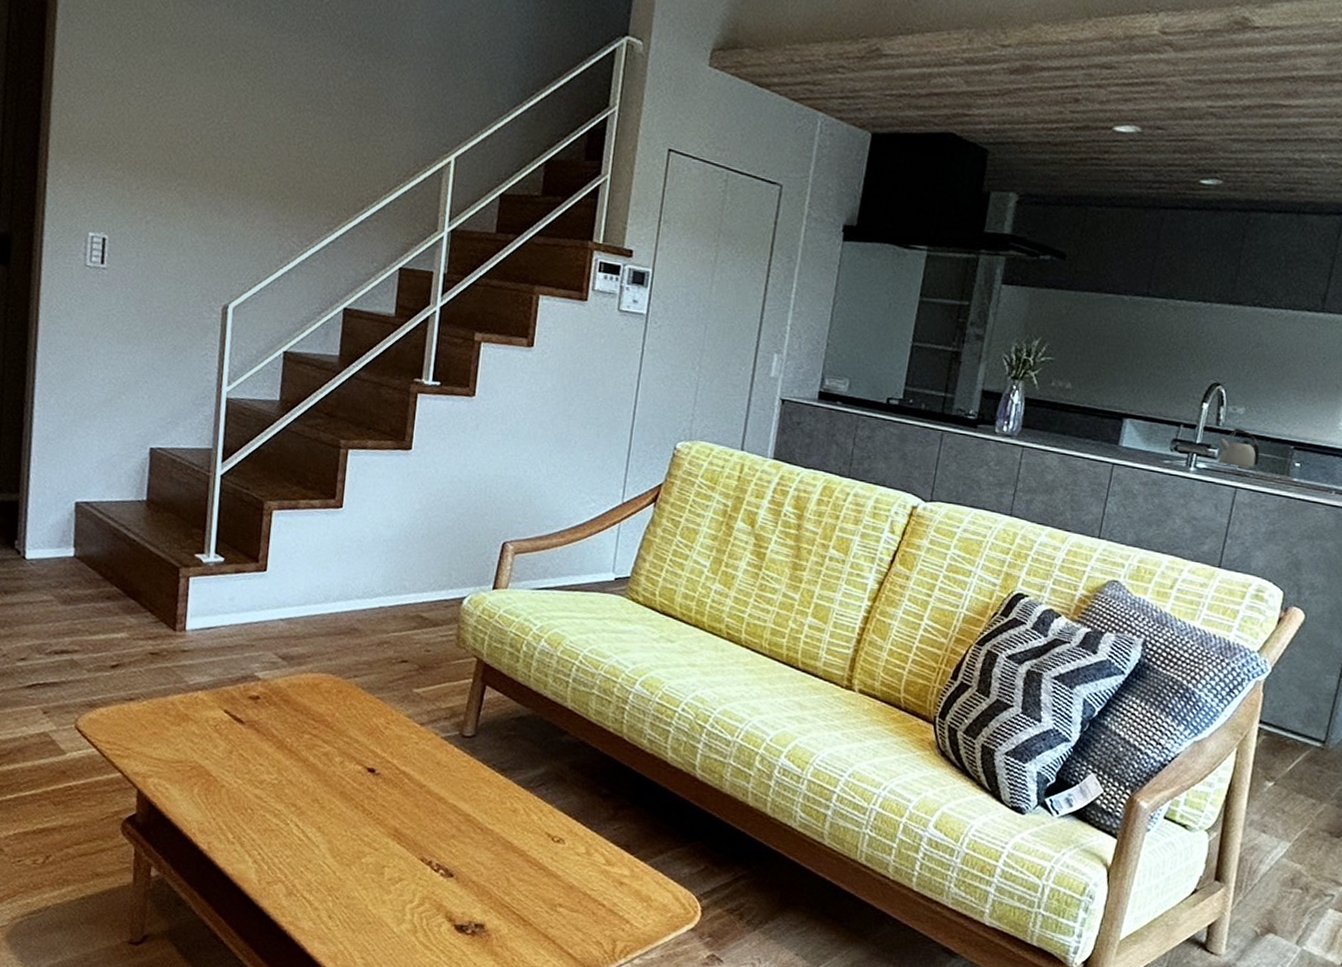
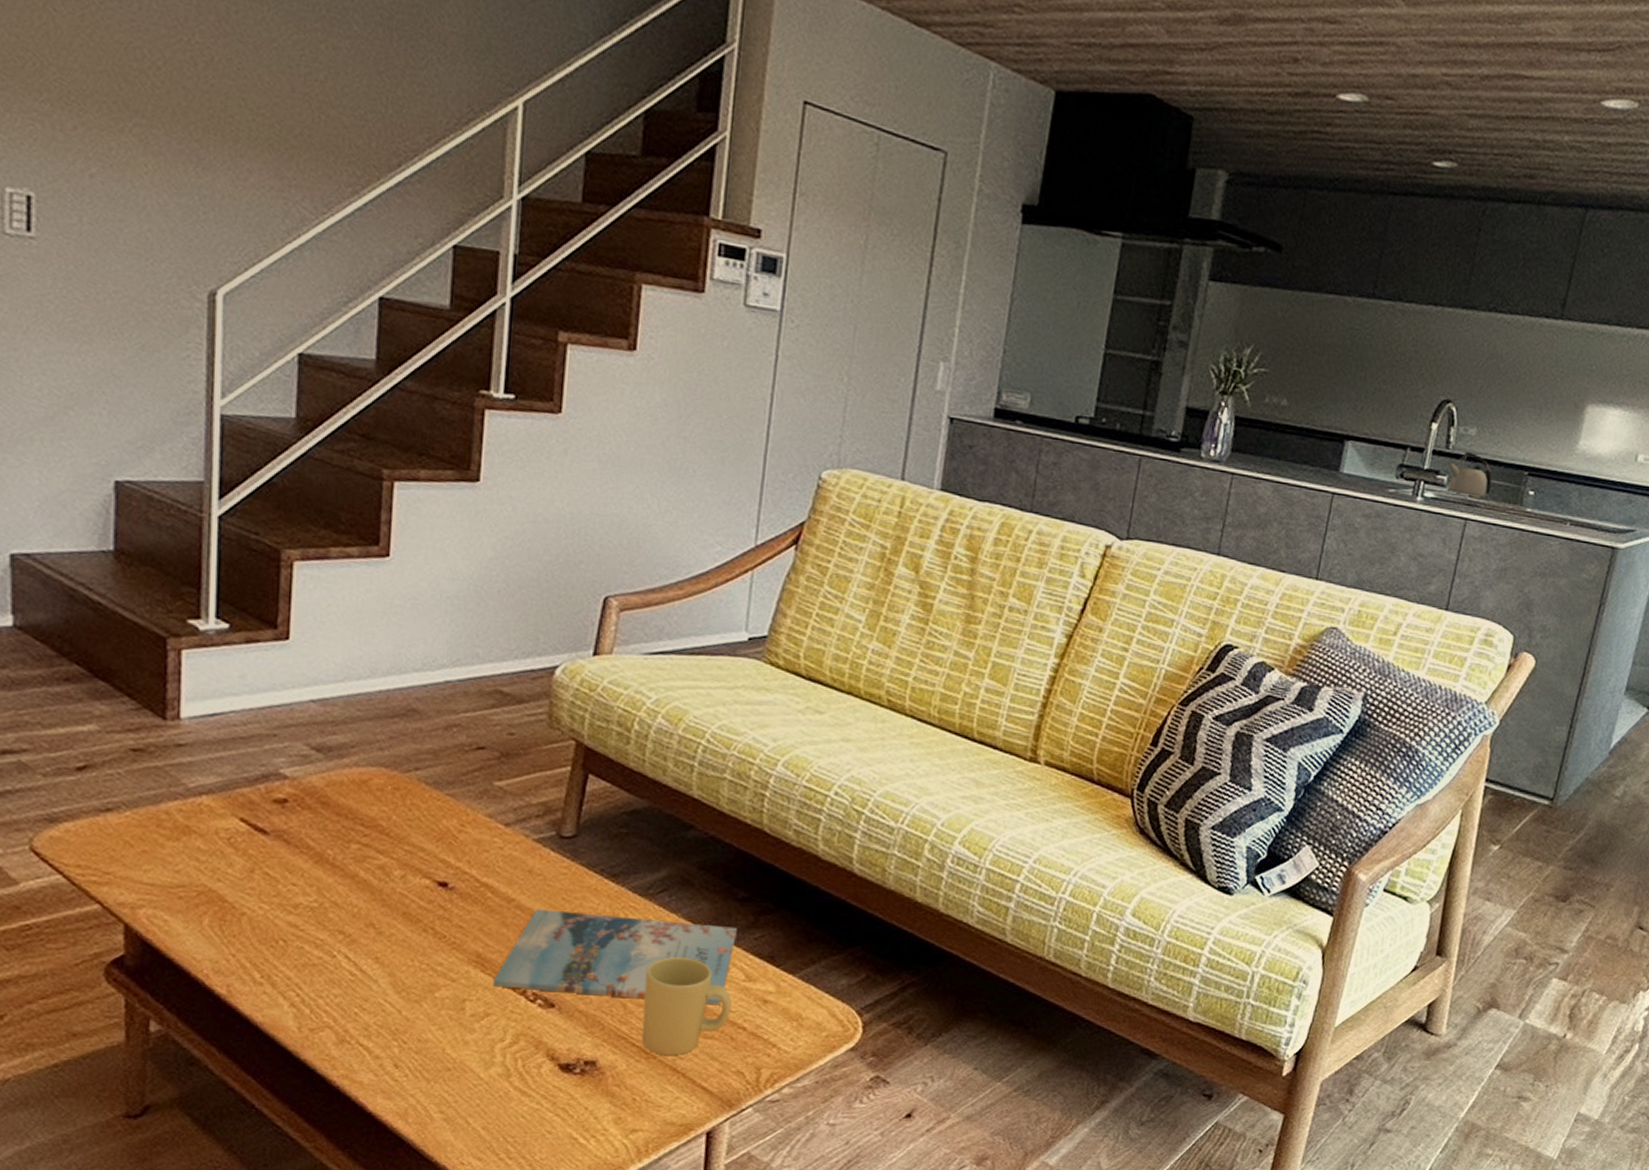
magazine: none [406,794,600,884] -> present [492,909,737,1006]
mug: none [520,840,594,925] -> present [641,956,732,1056]

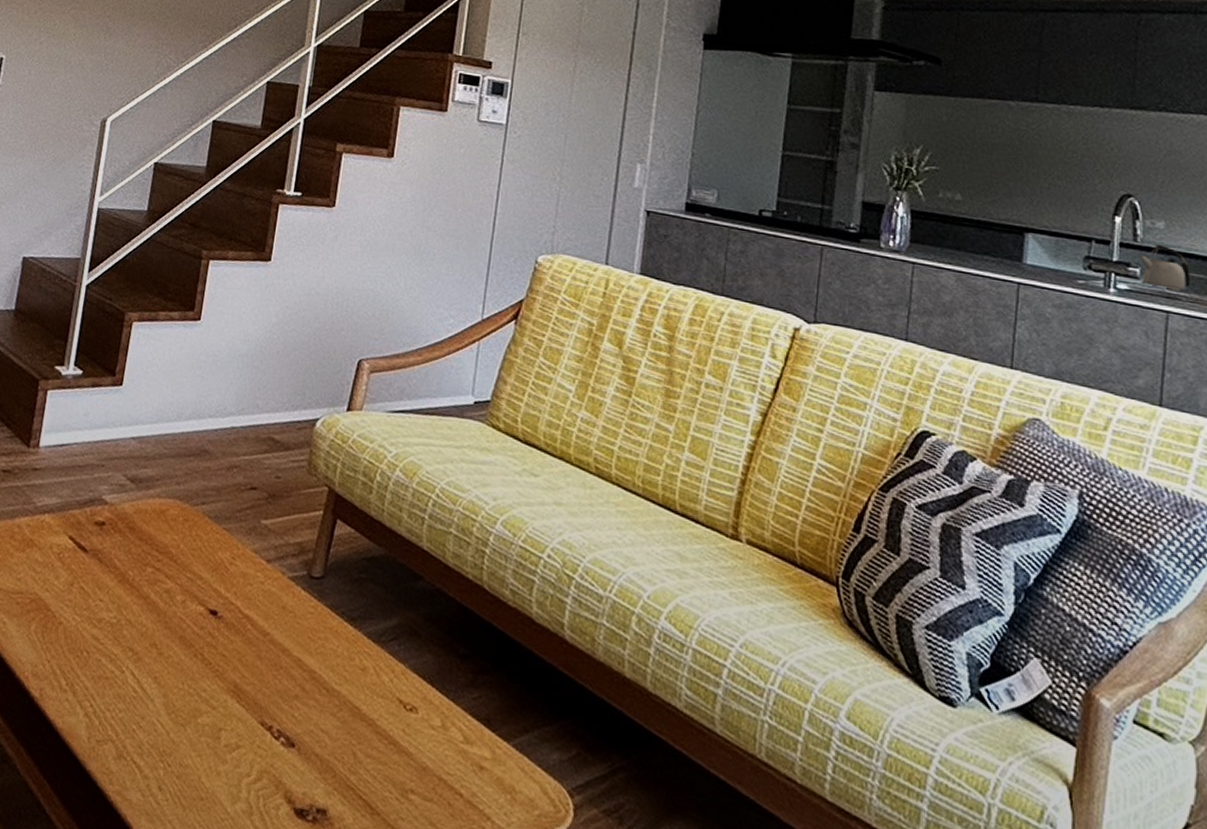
magazine: present [492,909,737,1006] -> none [245,645,457,766]
mug: present [641,956,732,1056] -> none [367,707,450,815]

